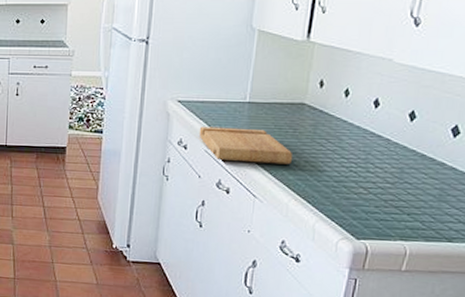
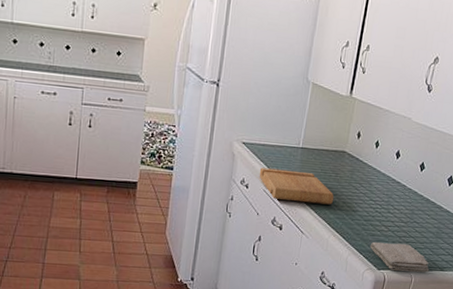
washcloth: none [344,206,432,244] -> present [370,241,430,273]

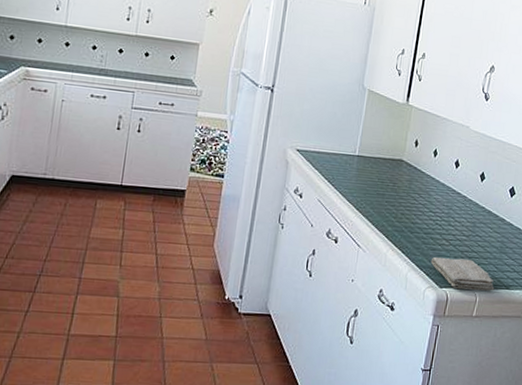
cutting board: present [259,167,334,205] -> none [313,176,392,216]

